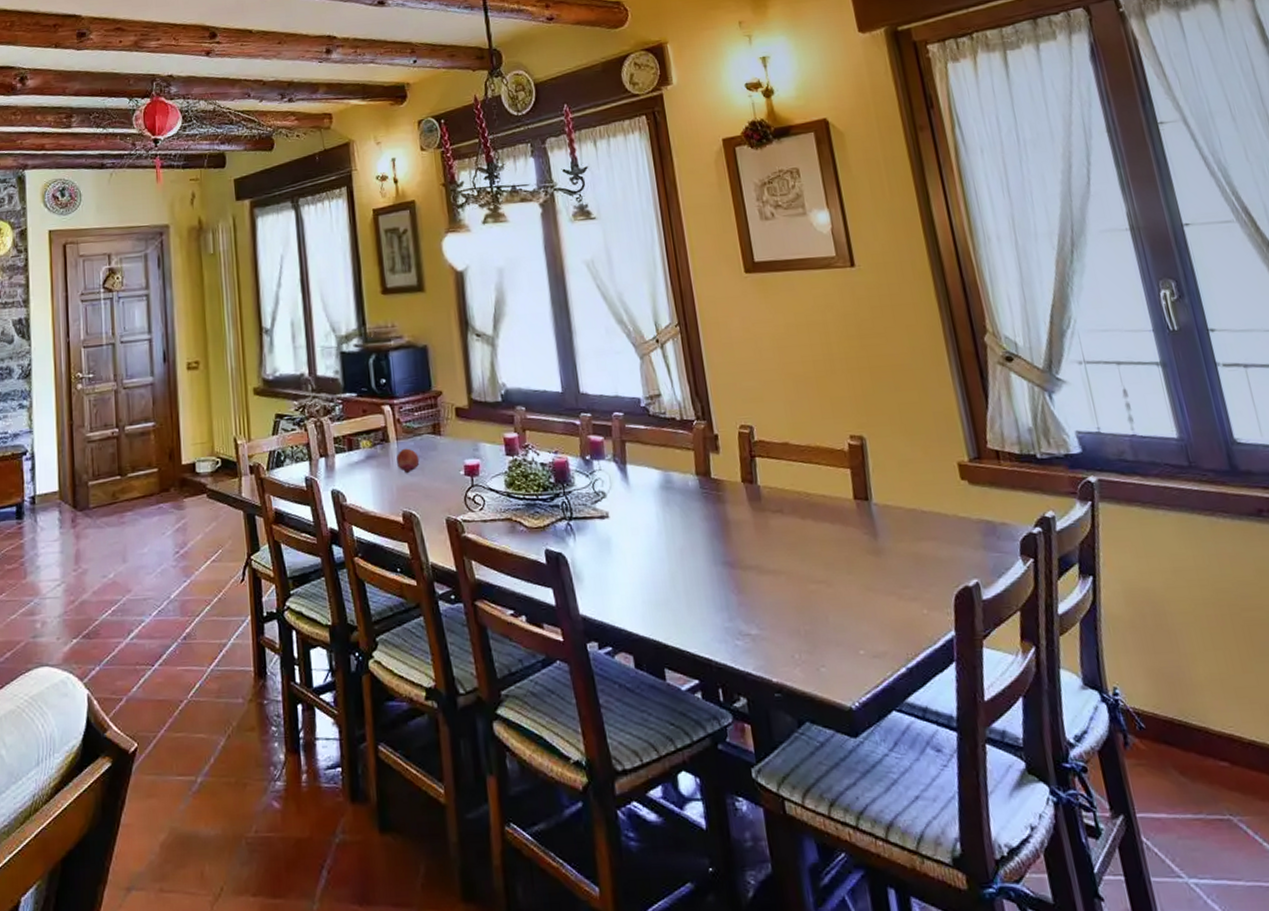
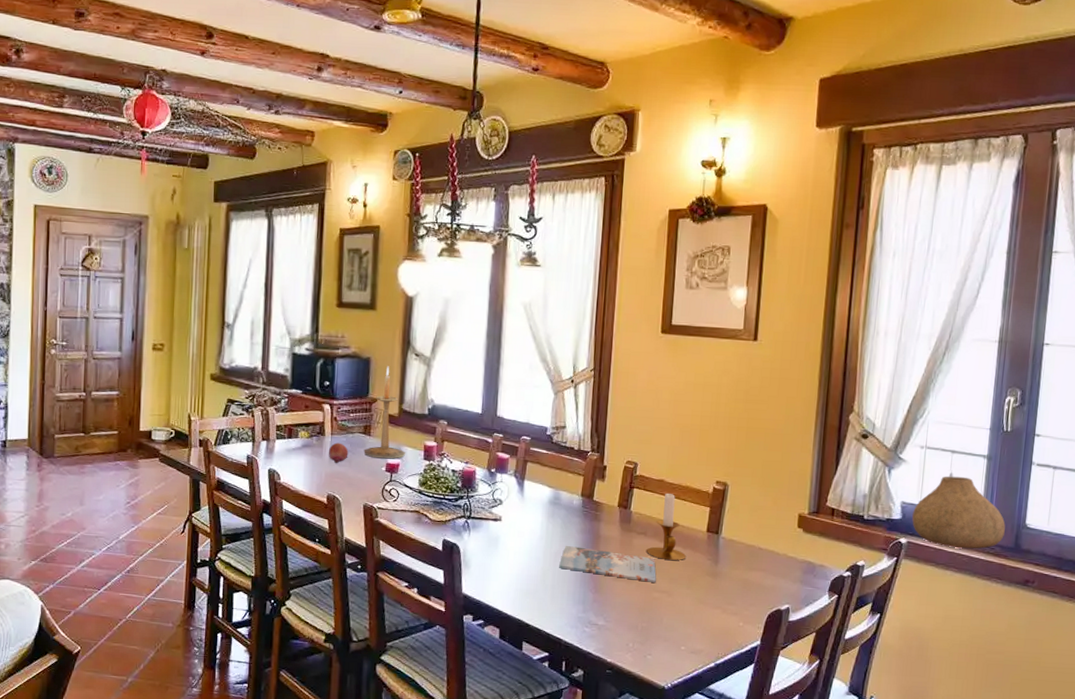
candlestick: none [436,352,485,462] -> present [364,366,406,460]
magazine: none [688,538,808,572] -> present [559,546,656,583]
candlestick: none [787,458,838,541] -> present [646,494,687,560]
vase: none [1093,391,1213,481] -> present [912,476,1005,550]

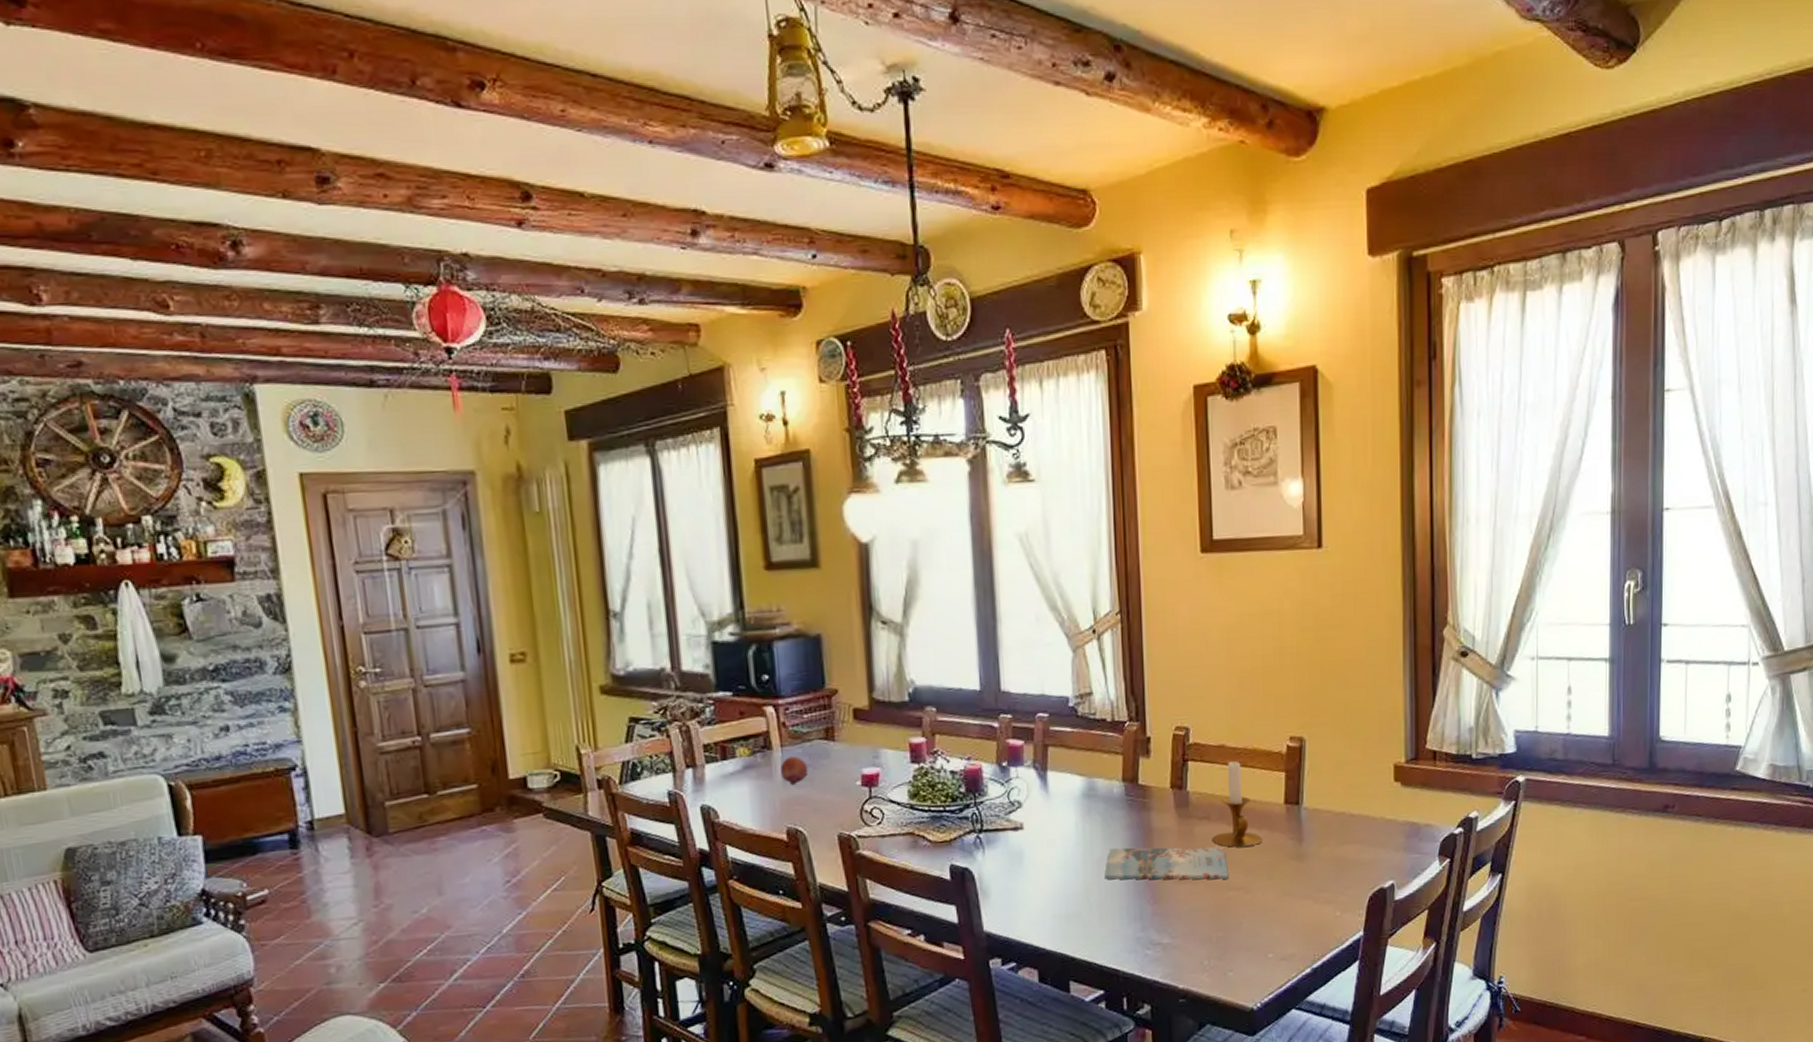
candlestick: present [364,366,406,460] -> none [828,642,886,771]
vase: present [912,476,1005,550] -> none [1529,688,1637,779]

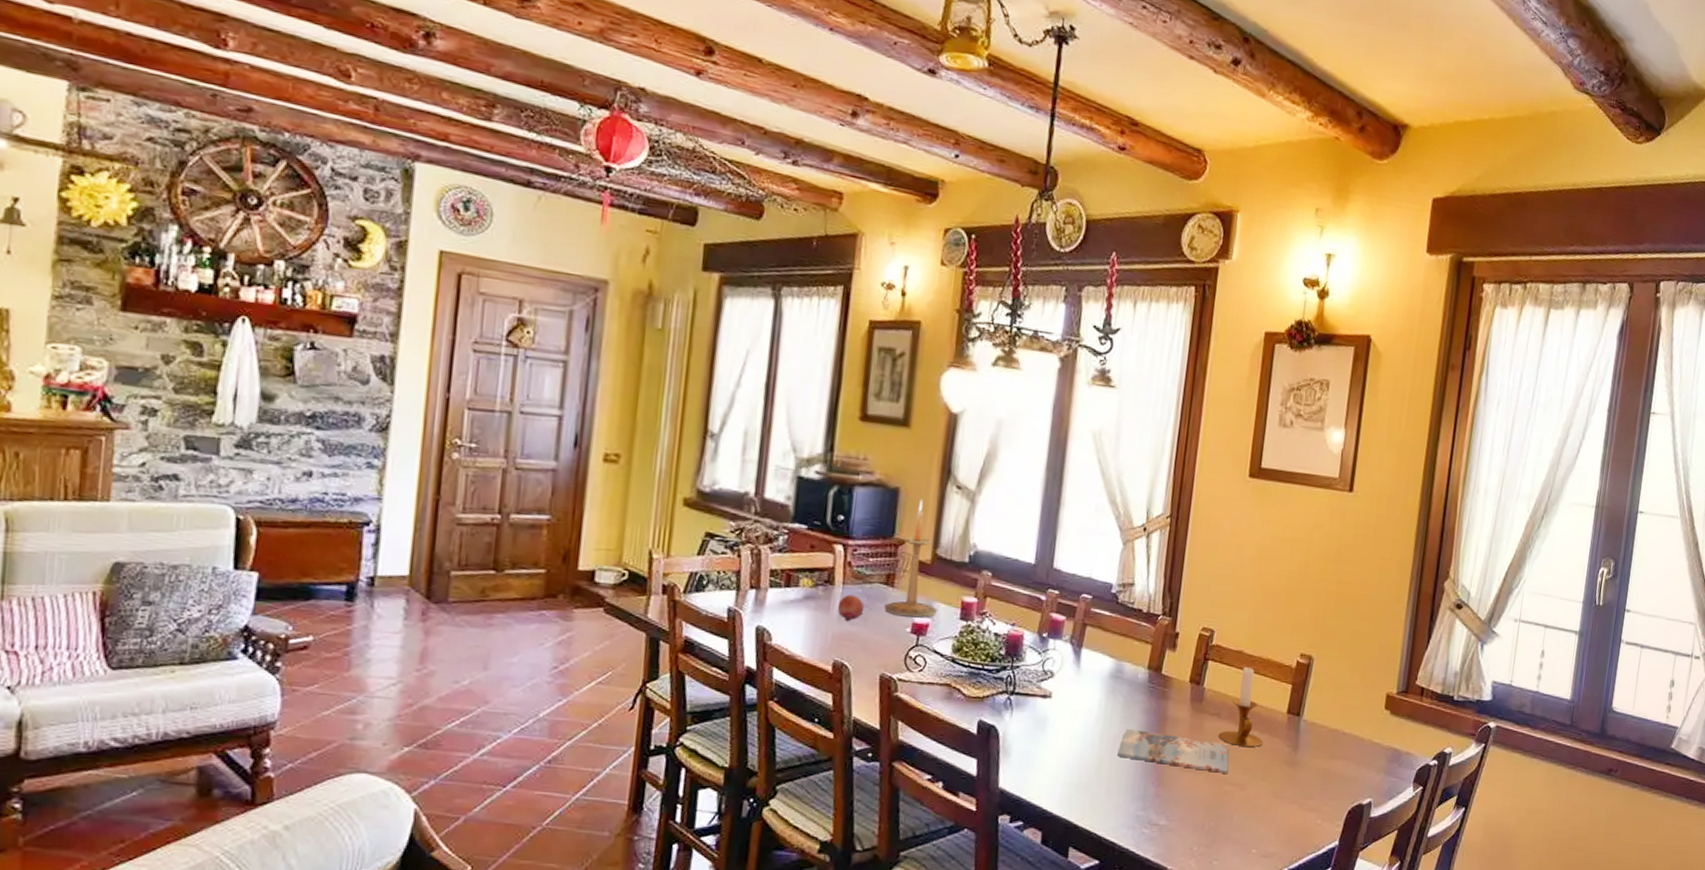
candlestick: none [828,642,886,771] -> present [884,499,939,619]

